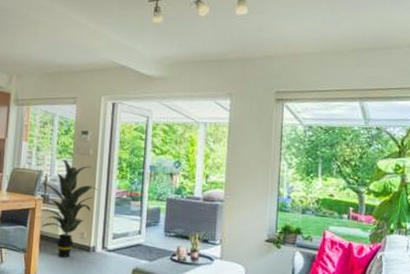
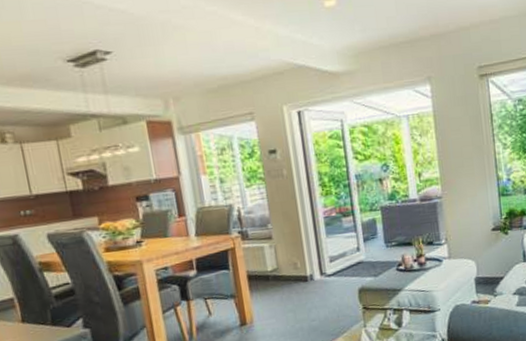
indoor plant: present [39,159,98,258] -> none [232,186,302,294]

